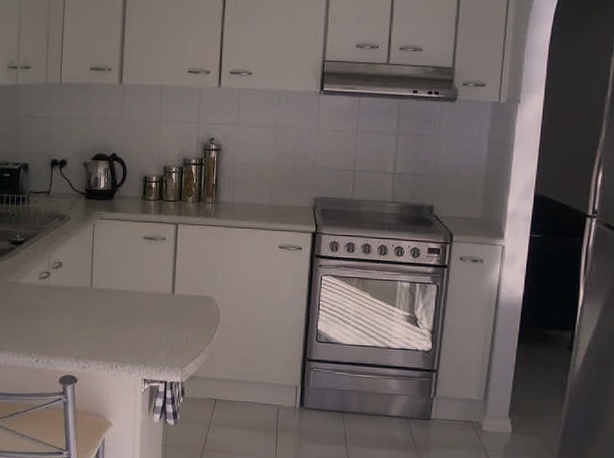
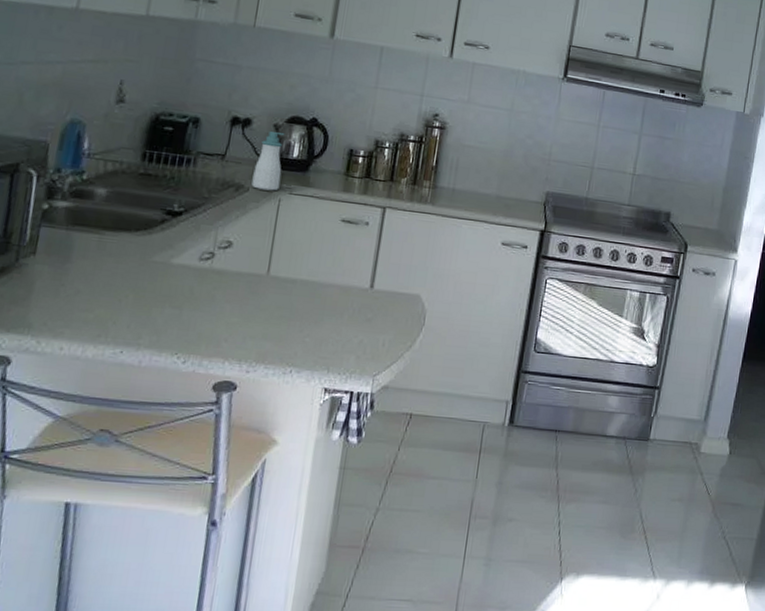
soap bottle: none [71,169,93,218] -> present [251,131,285,191]

